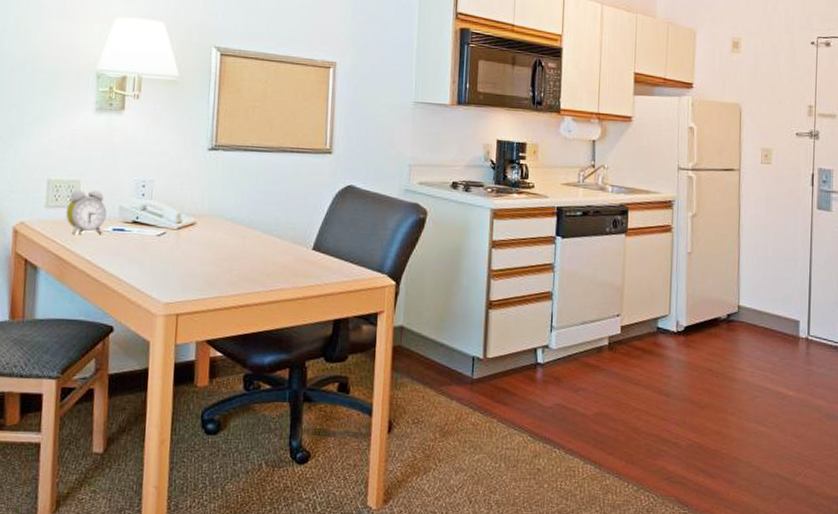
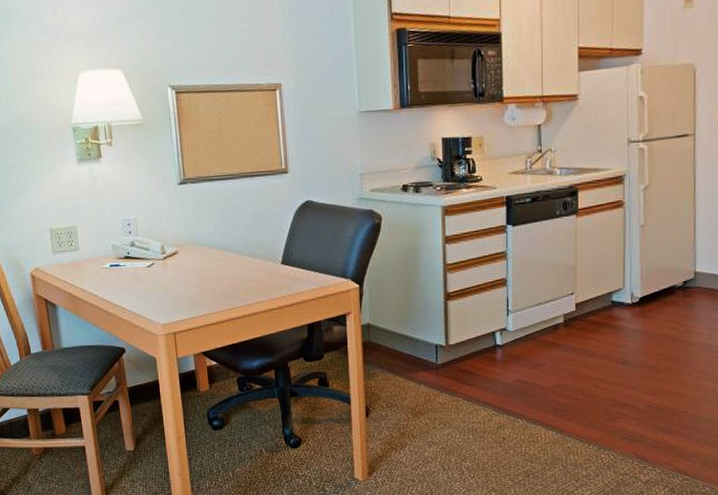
alarm clock: present [65,189,107,236] -> none [69,233,103,275]

